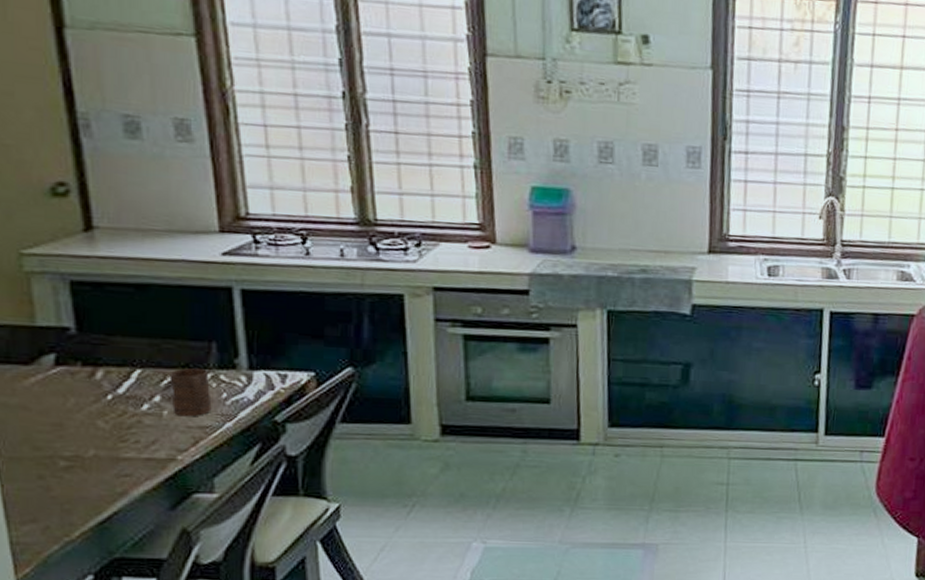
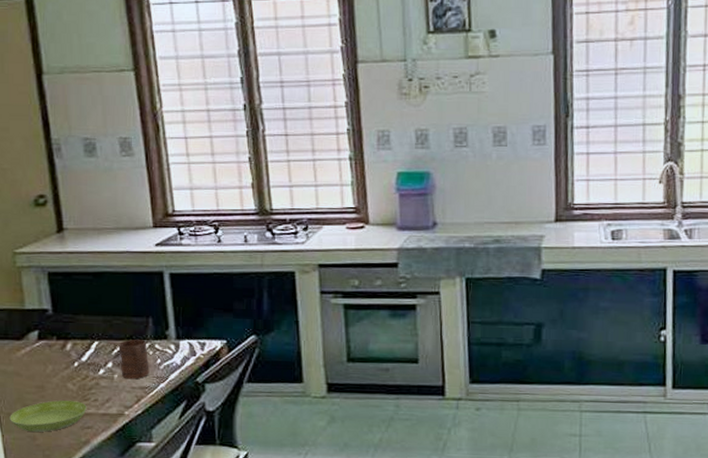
saucer: none [12,441,124,481] -> present [10,400,87,432]

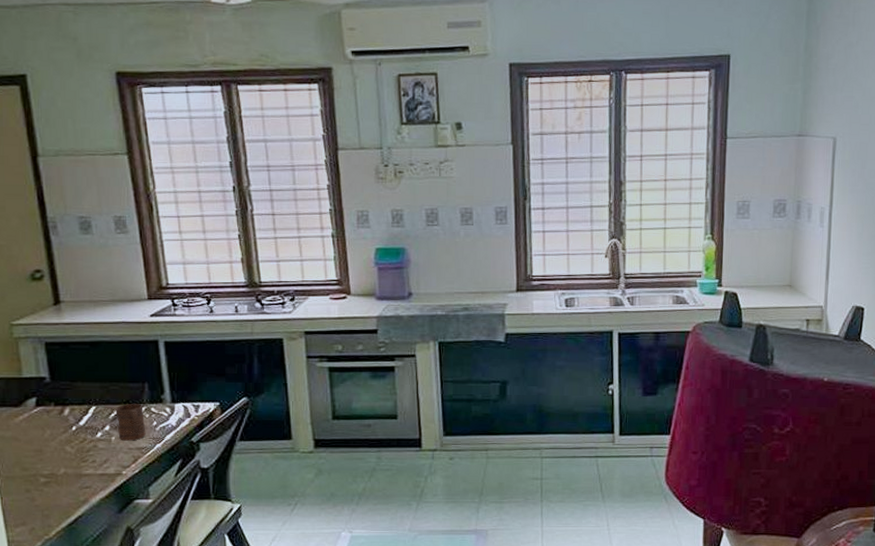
saucer: present [10,400,87,432] -> none [8,463,85,493]

